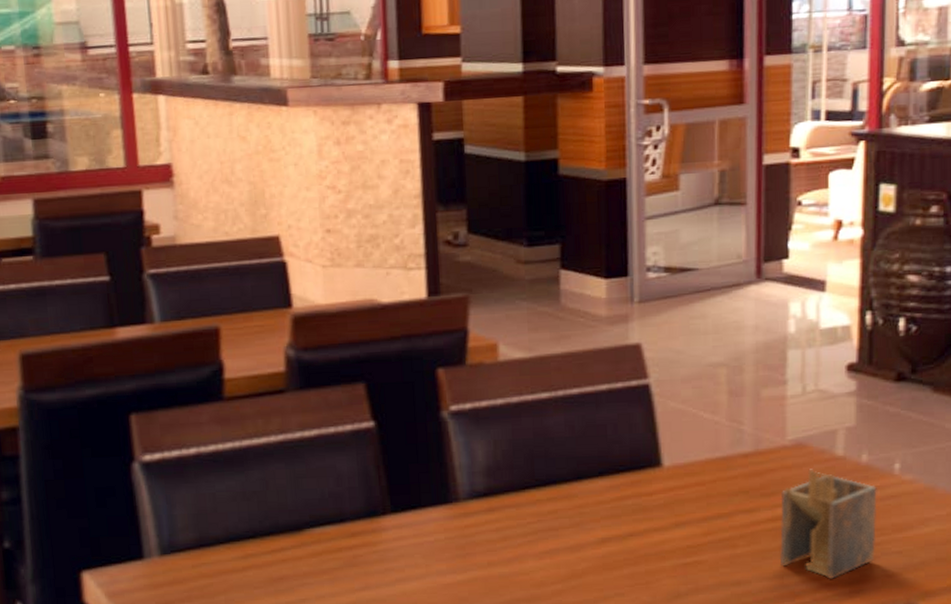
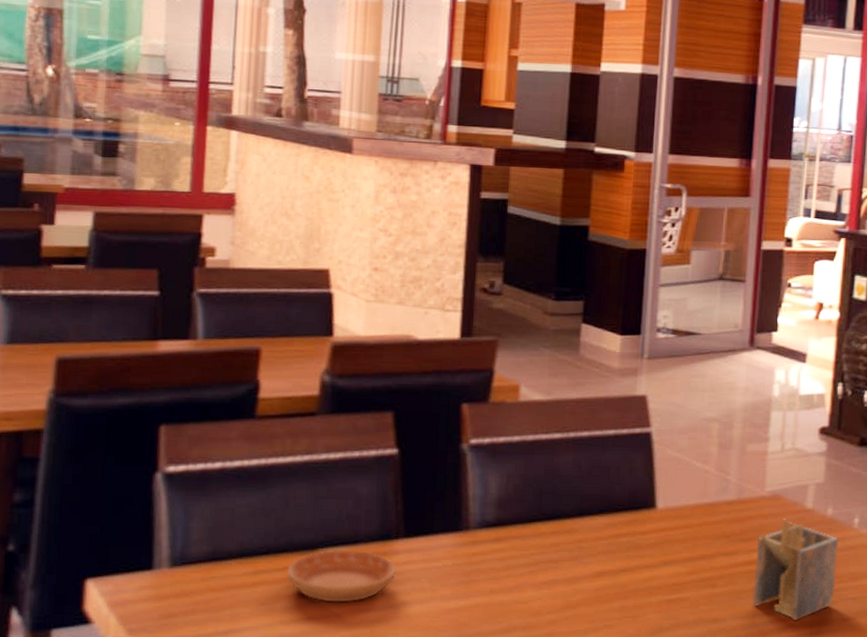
saucer: none [276,529,387,583] -> present [287,550,396,603]

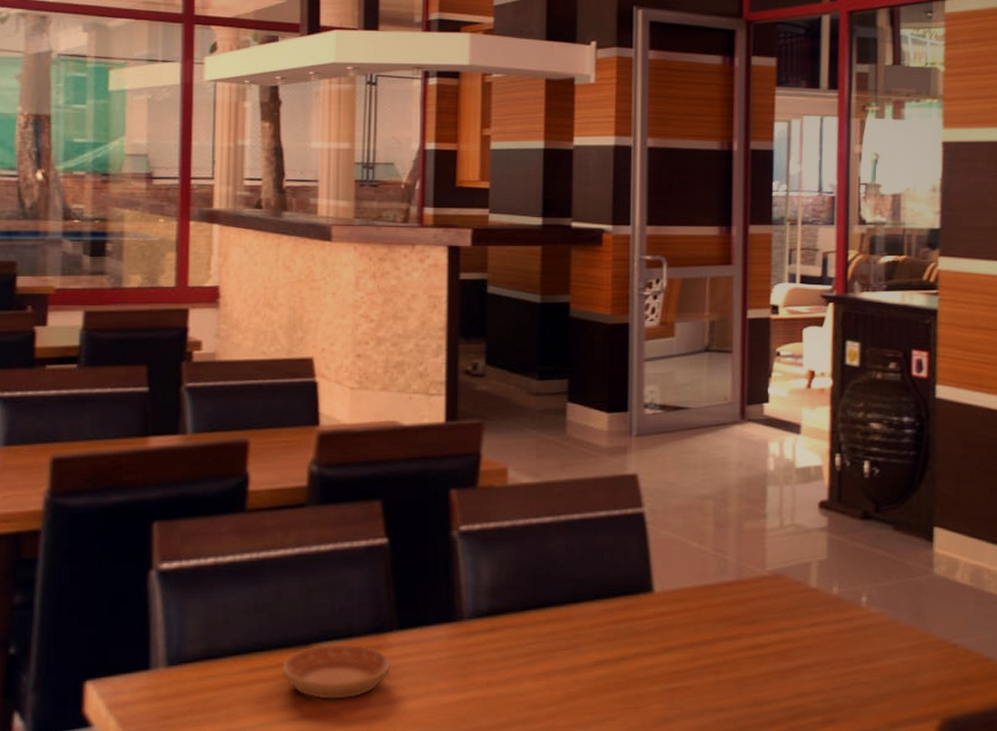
napkin holder: present [752,518,839,620] -> none [759,599,847,708]

